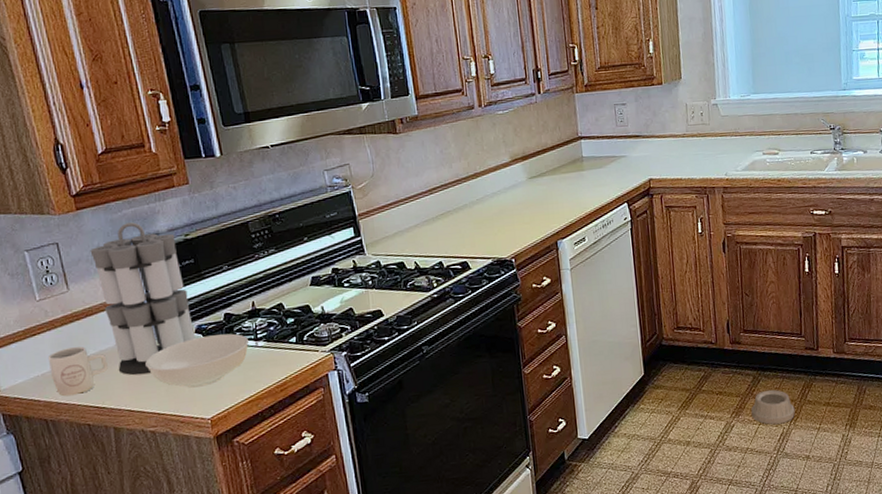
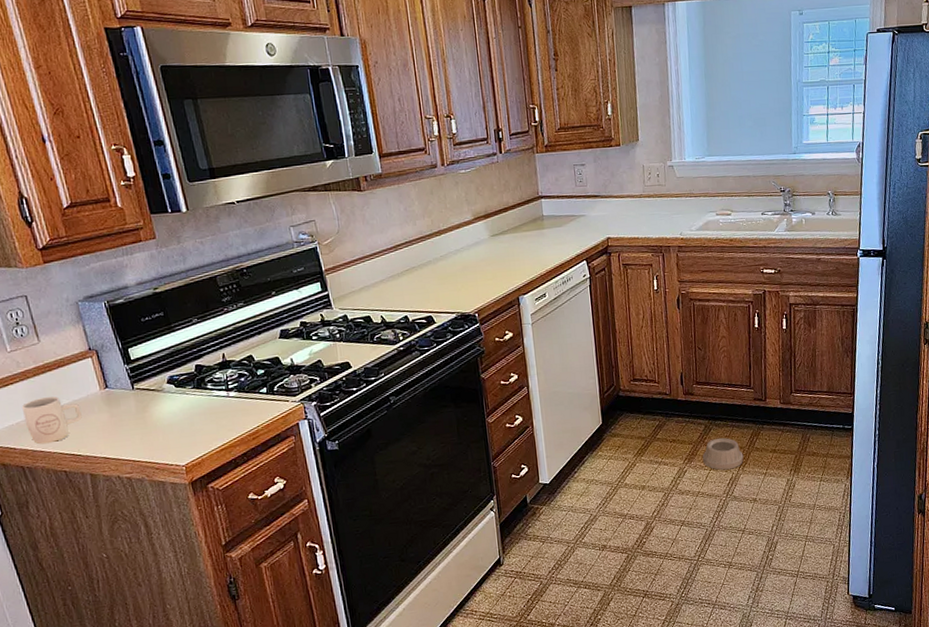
spice rack: present [90,222,196,376] -> none [59,276,168,425]
bowl: present [145,333,249,388] -> none [119,384,220,436]

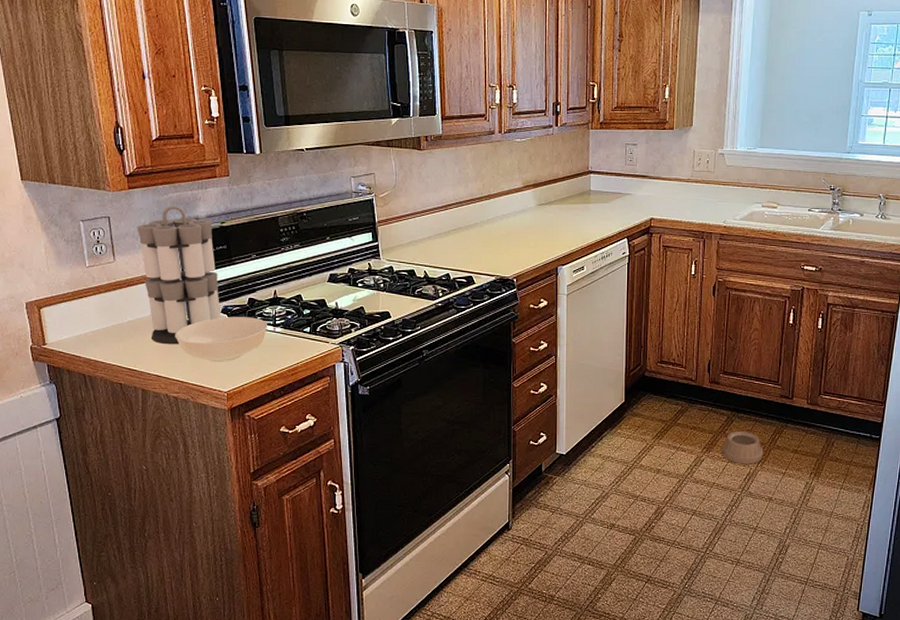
mug: present [21,396,82,445] -> none [91,312,142,356]
spice rack: none [59,276,168,425] -> present [137,206,221,345]
bowl: none [119,384,220,436] -> present [175,317,267,362]

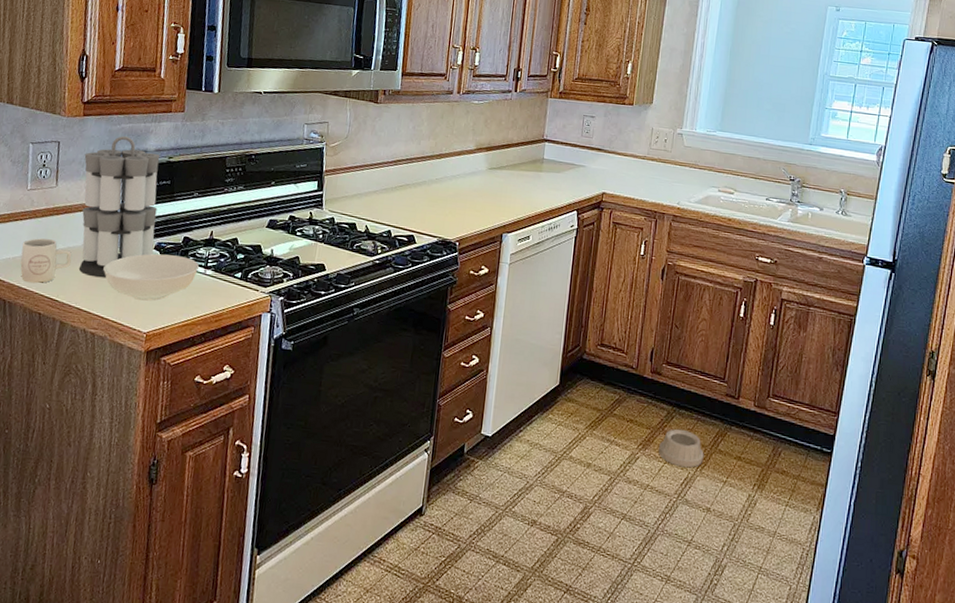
mug: none [91,312,142,356] -> present [20,238,72,284]

